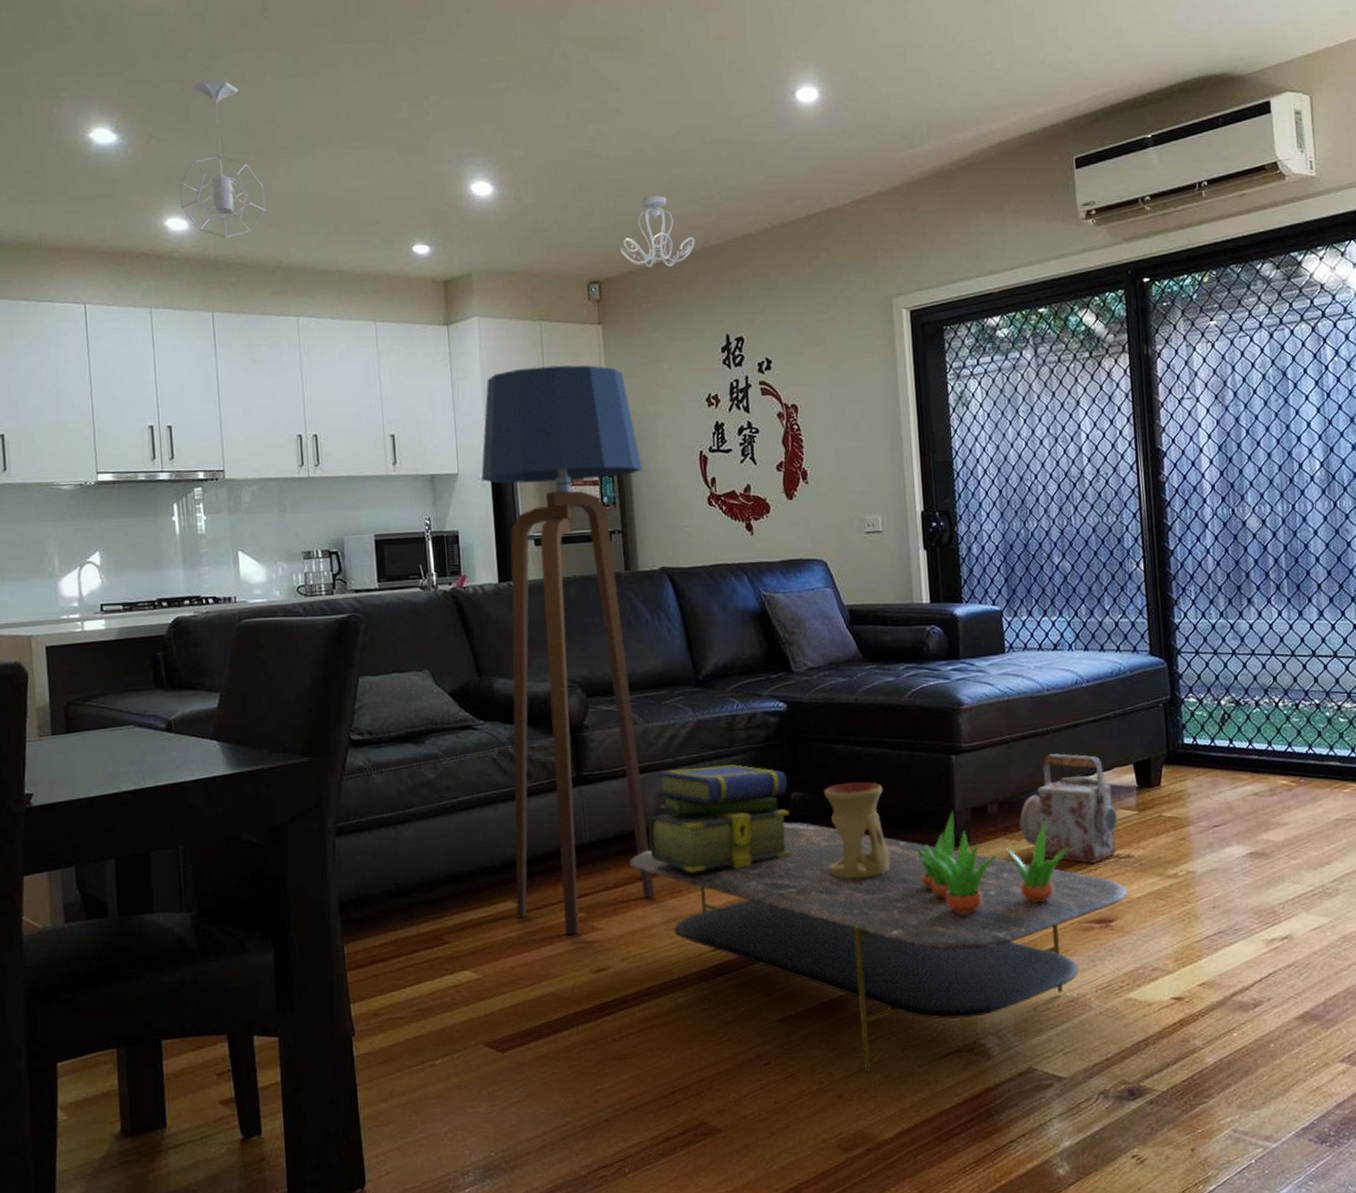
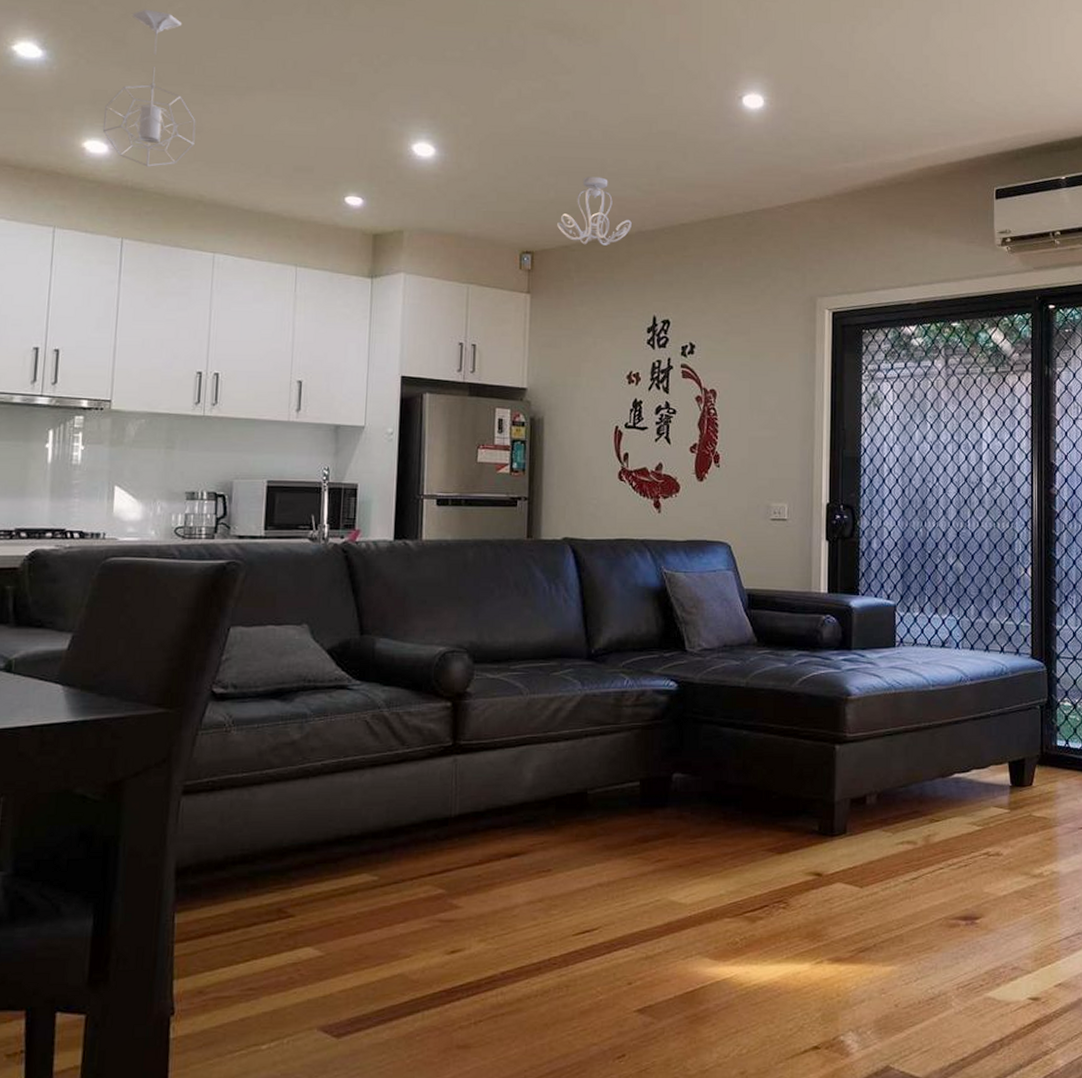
floor lamp: present [481,365,654,935] -> none [370,328,556,913]
coffee table: present [629,822,1127,1072] -> none [498,804,994,1068]
stack of books: present [648,764,791,872] -> none [521,742,670,851]
oil burner: present [823,782,890,880] -> none [704,766,766,866]
succulent plant: present [915,810,1069,914] -> none [792,799,942,906]
lantern: present [1019,753,1118,864] -> none [895,749,990,860]

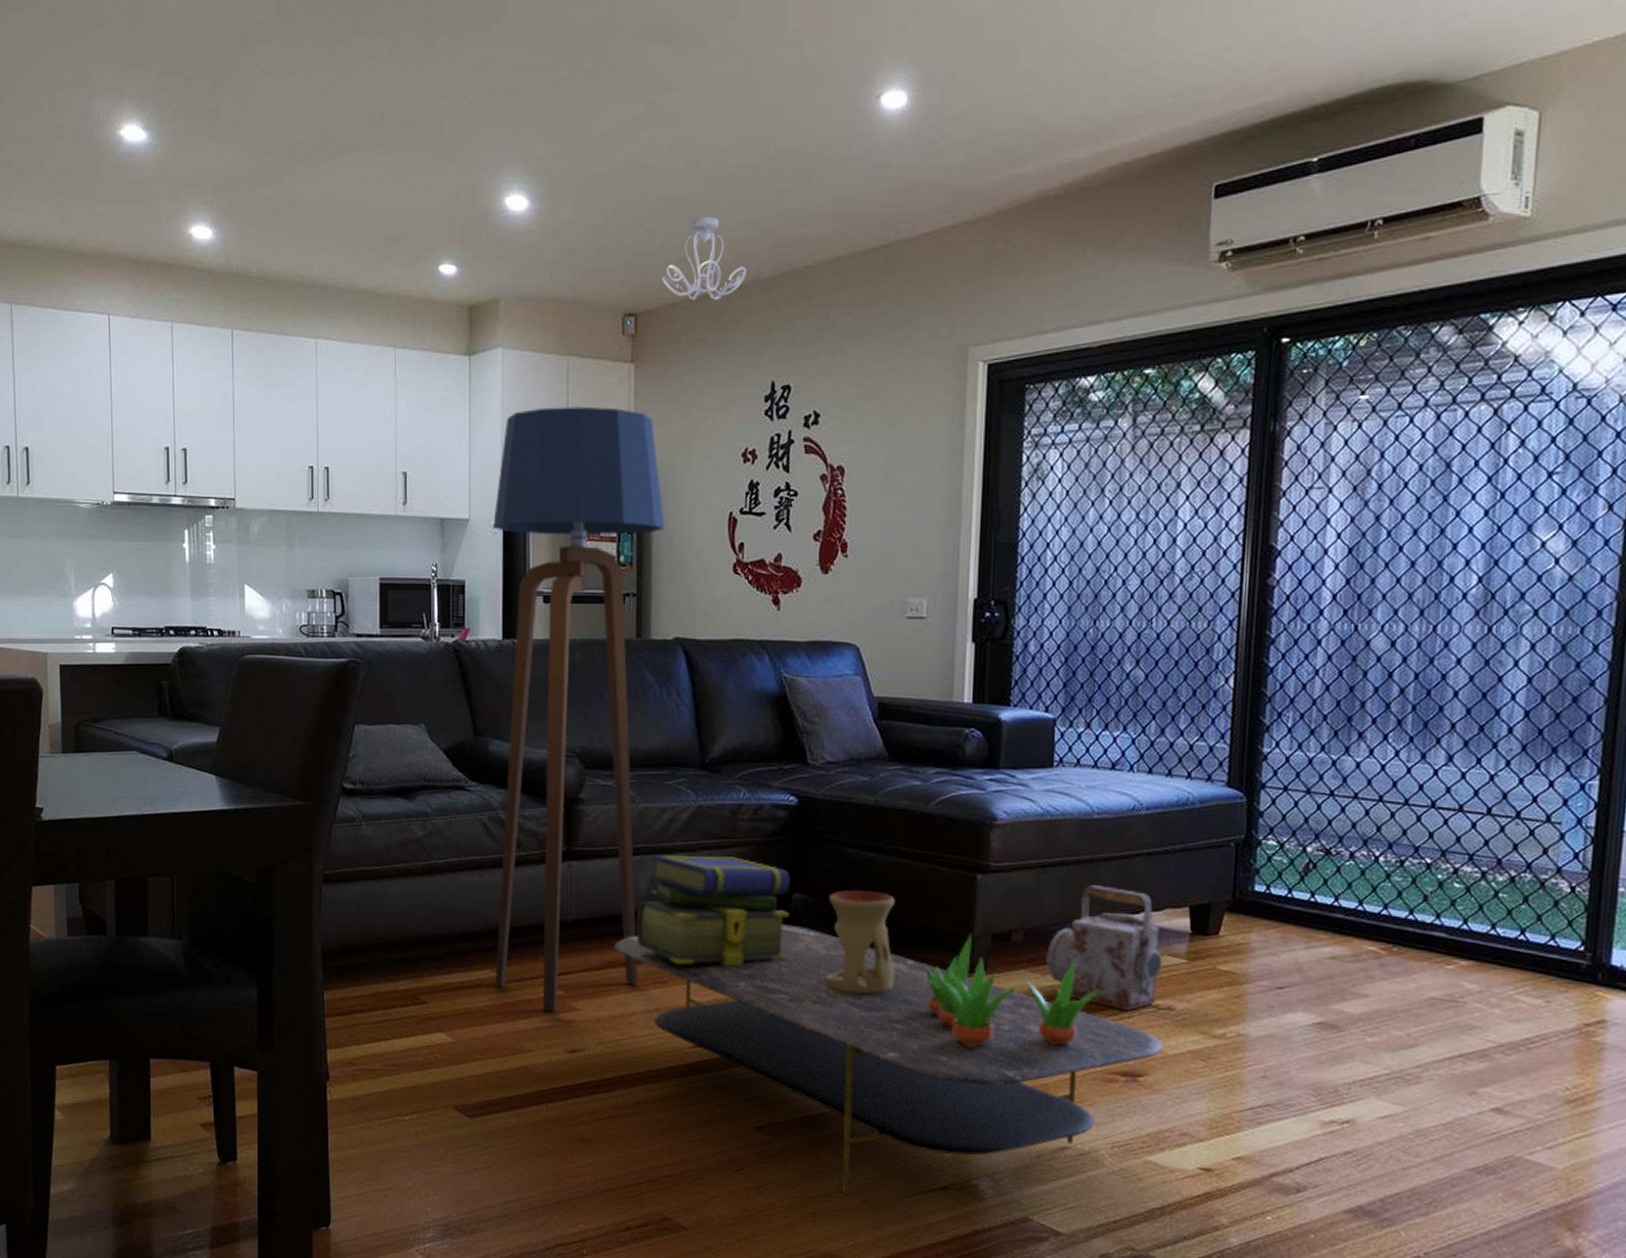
pendant light: present [102,9,196,167] -> none [205,72,291,250]
floor lamp: none [370,328,556,913] -> present [493,406,665,1012]
coffee table: none [498,804,994,1068] -> present [614,924,1163,1194]
stack of books: none [521,742,670,851] -> present [637,855,790,966]
oil burner: none [704,766,766,866] -> present [826,890,895,994]
succulent plant: none [792,799,942,906] -> present [924,933,1101,1047]
lantern: none [895,749,990,860] -> present [1045,885,1162,1011]

